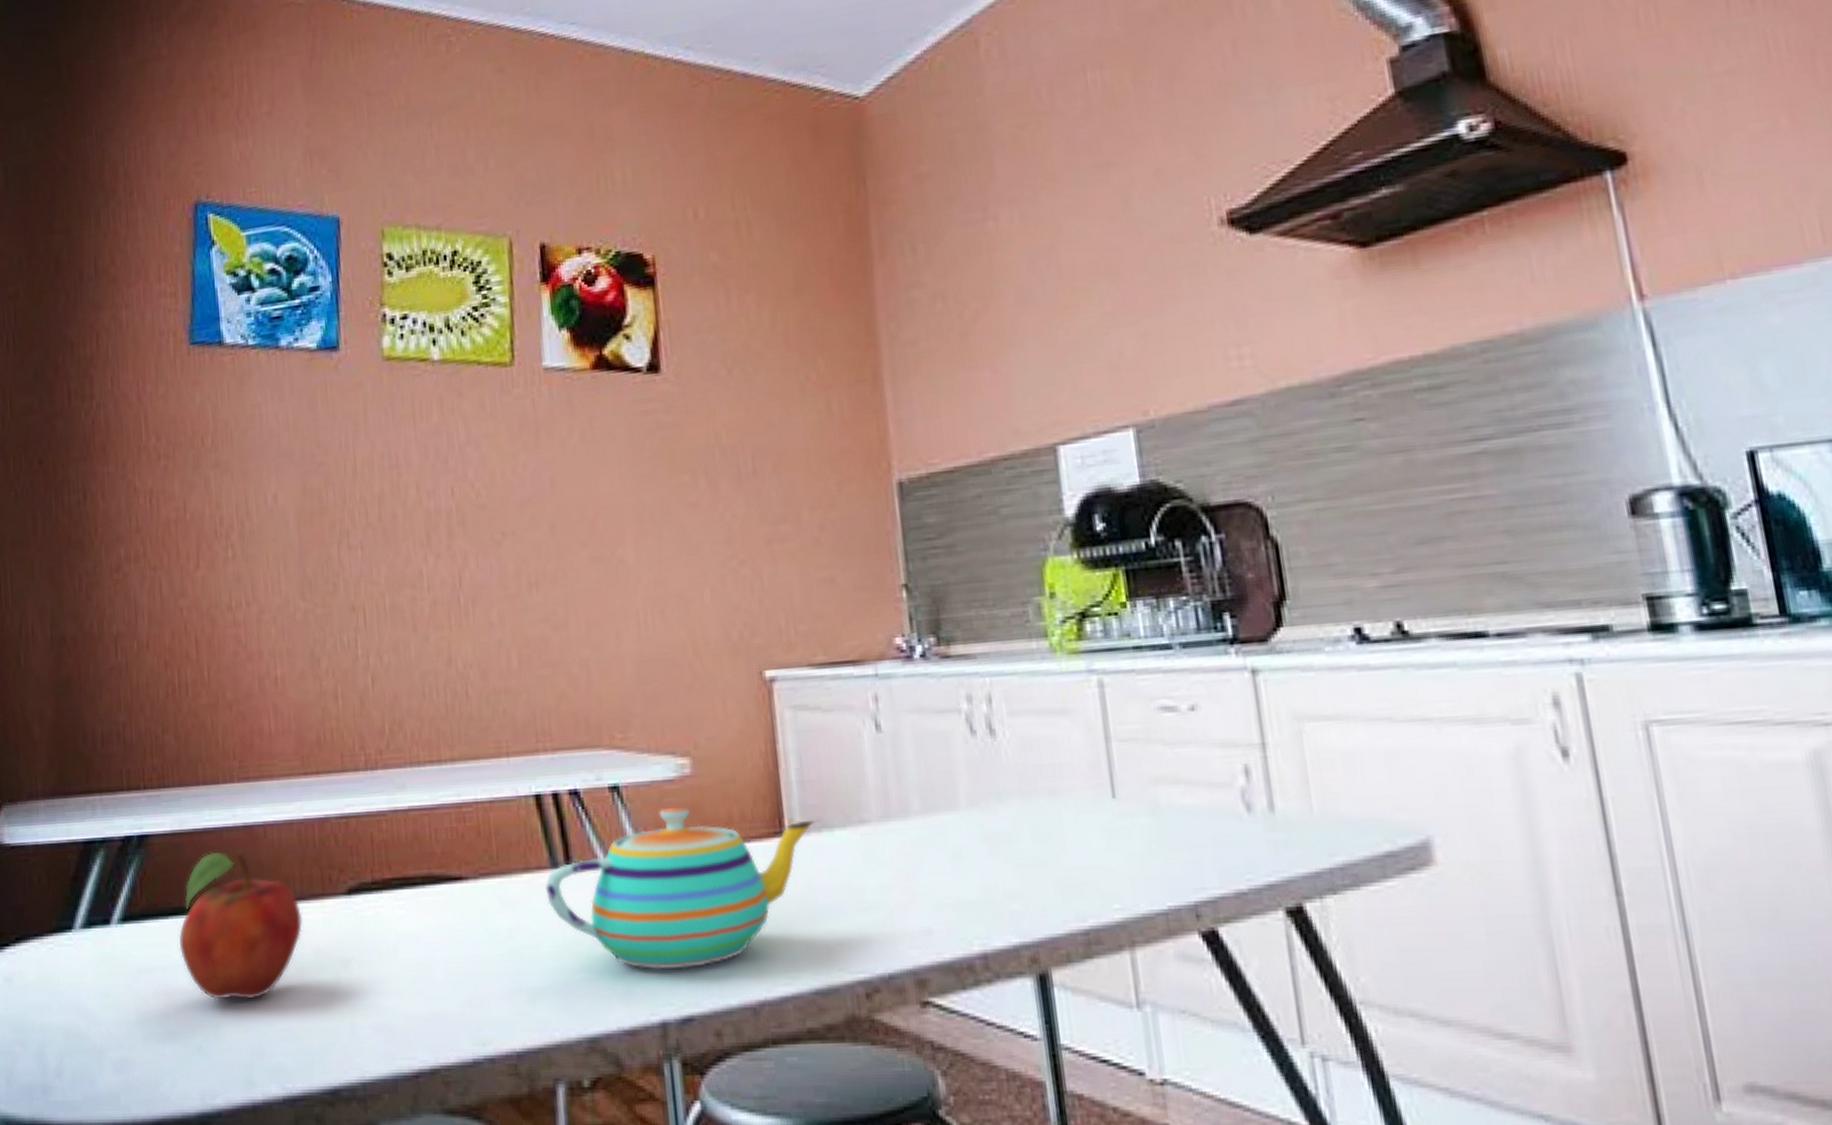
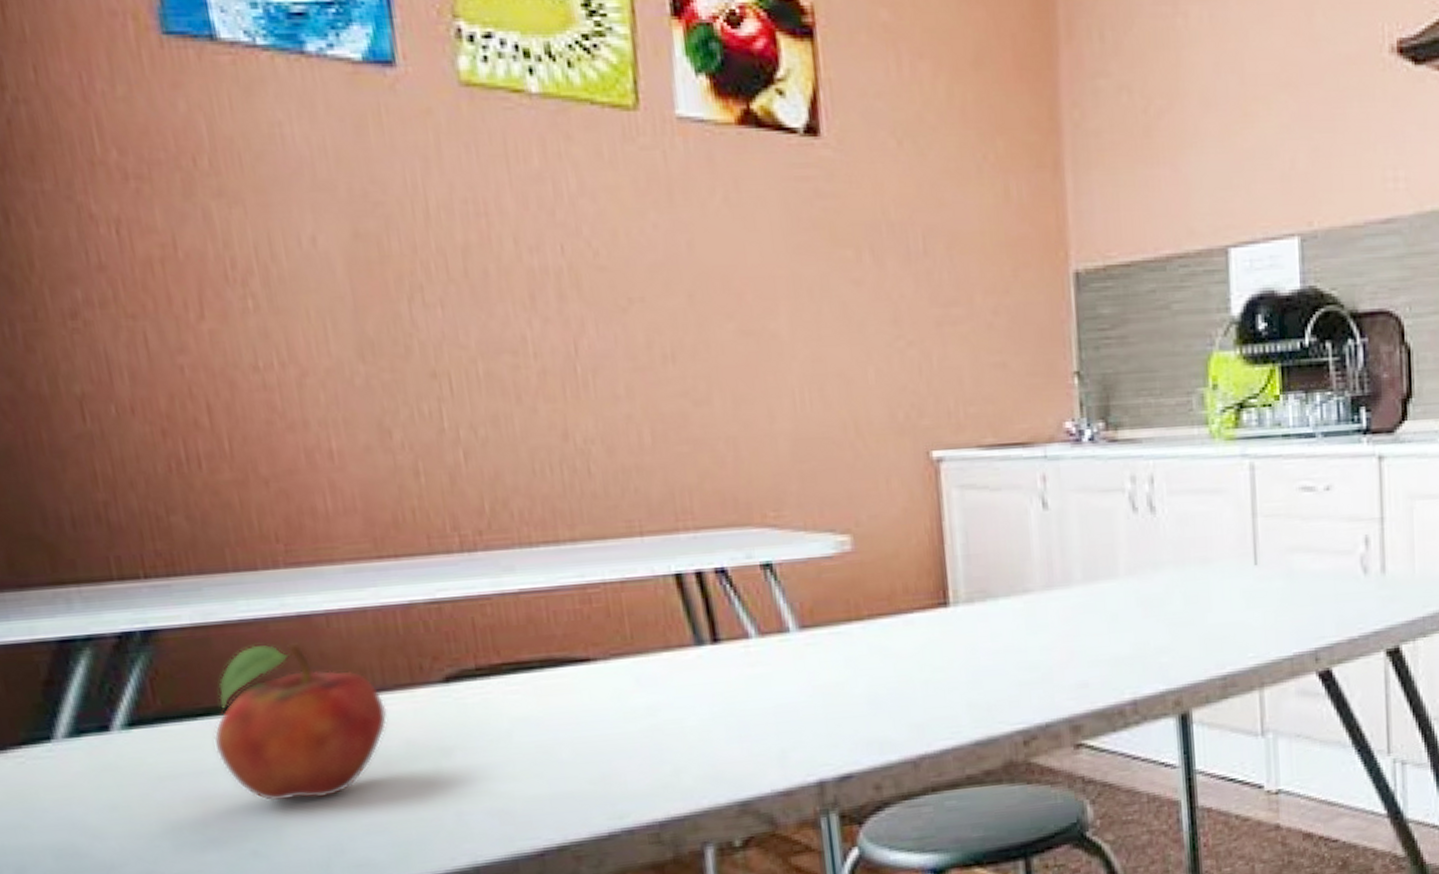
teapot: present [546,806,815,970] -> none [689,581,979,735]

